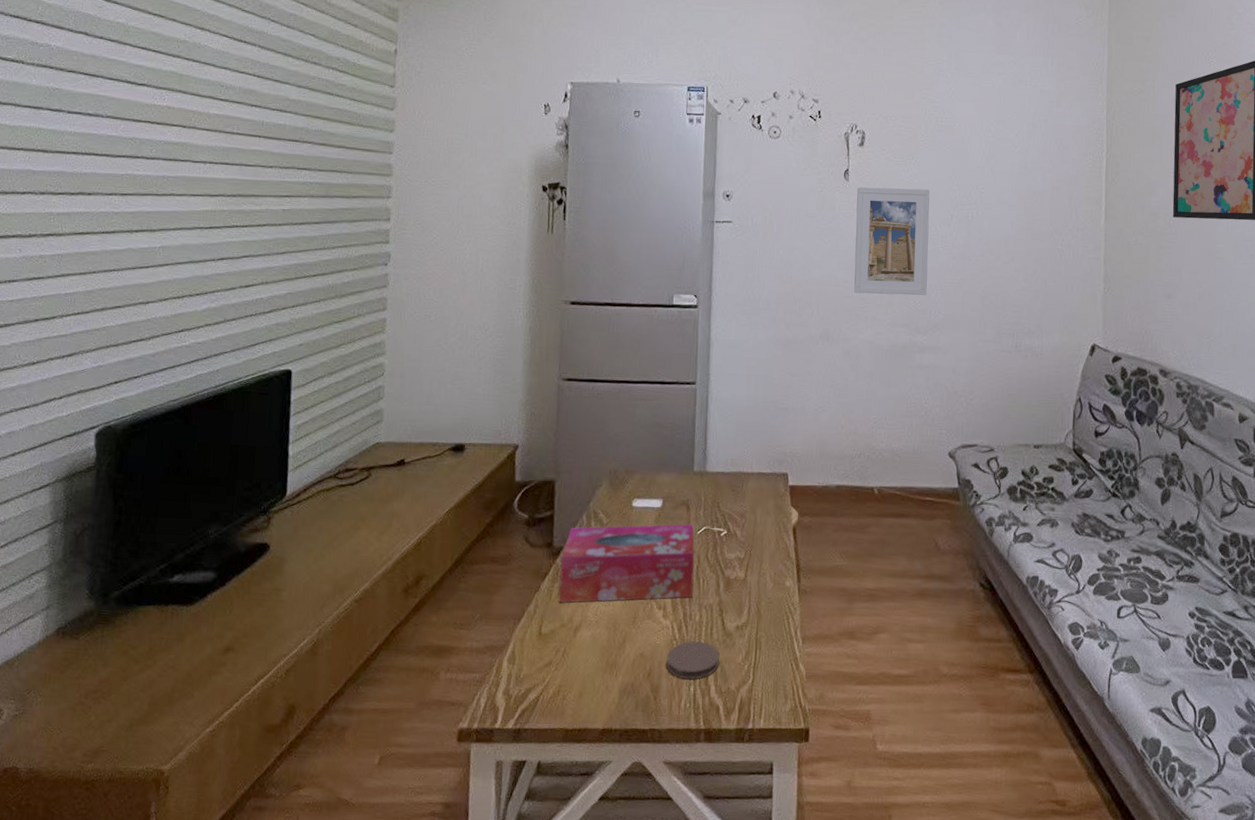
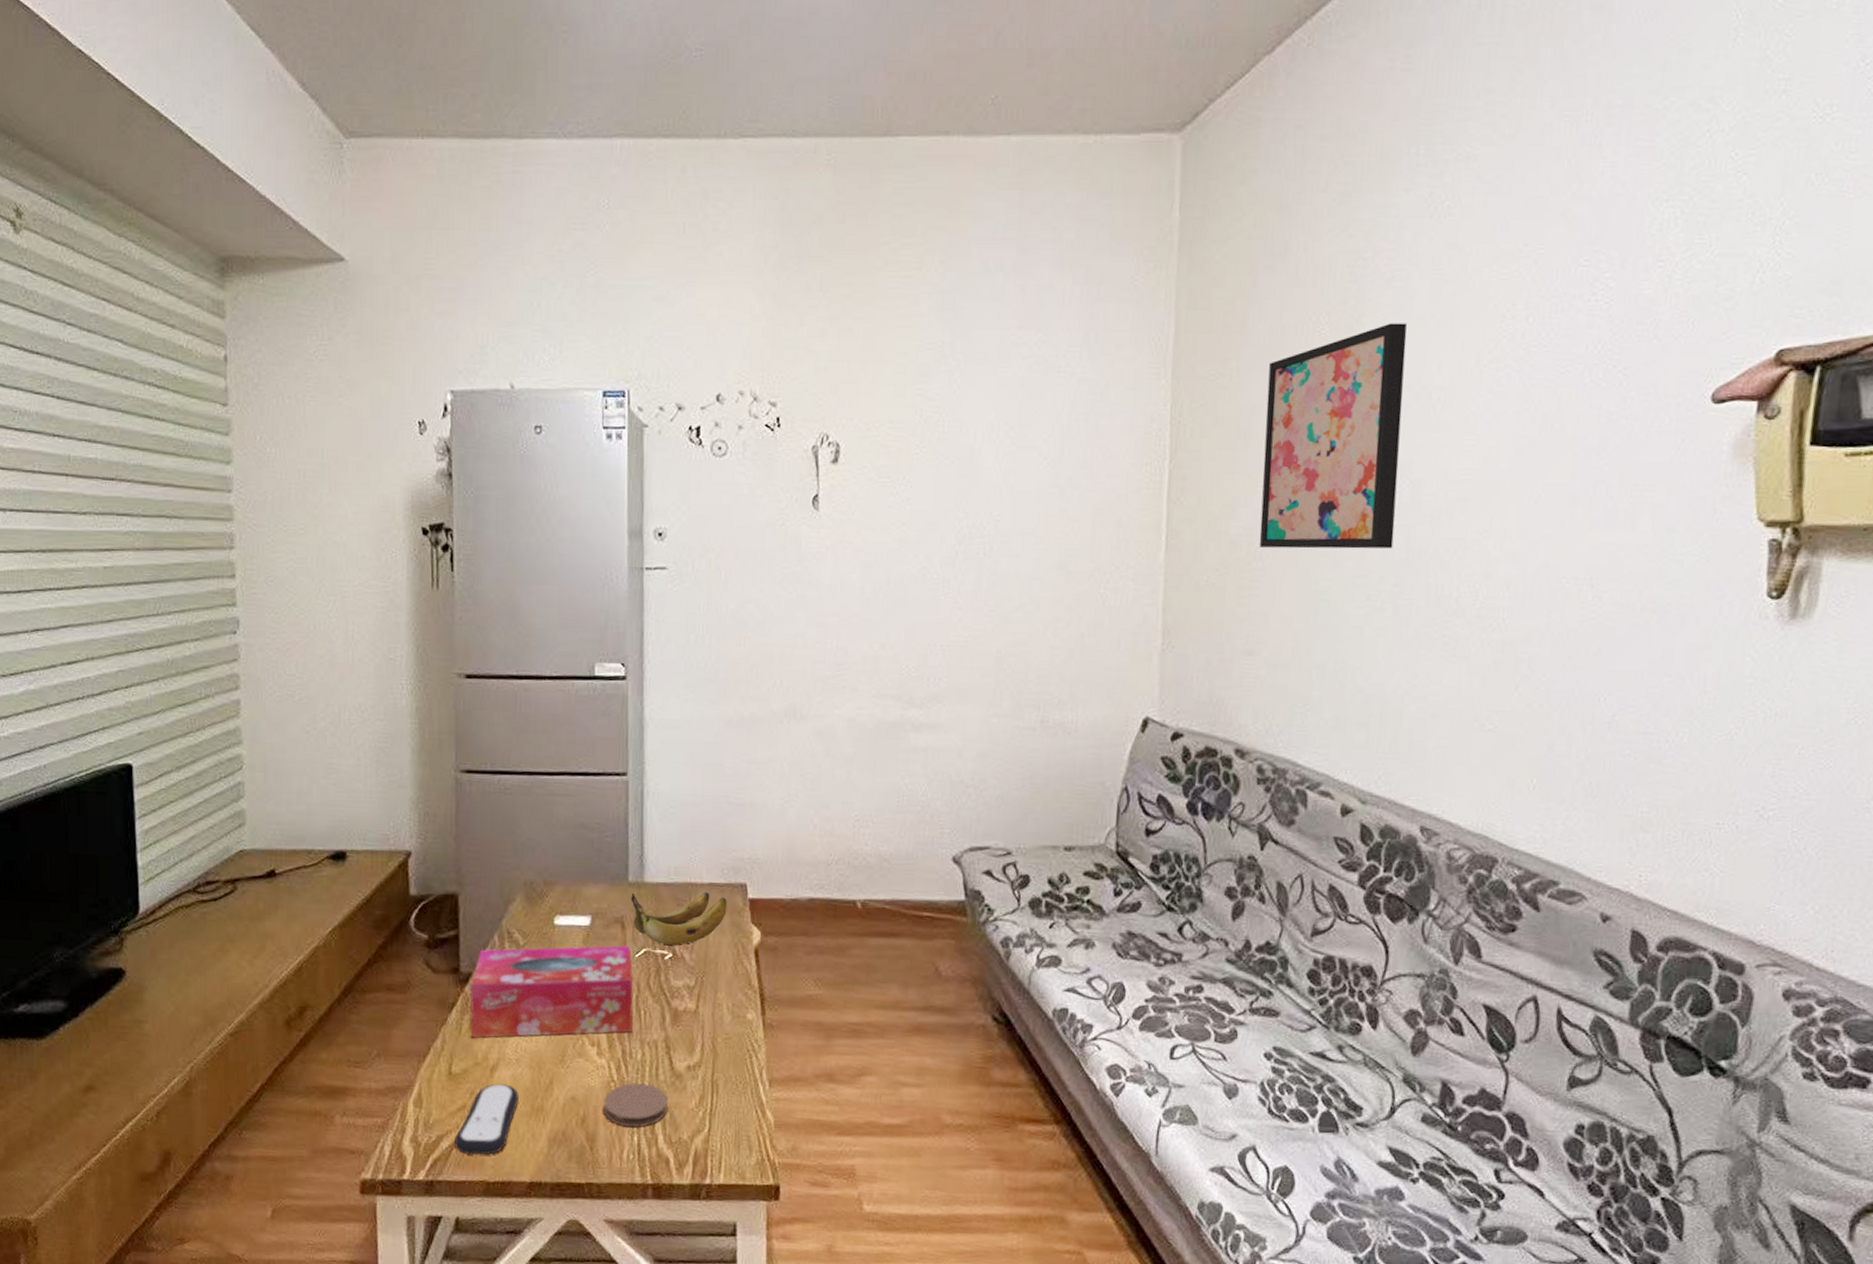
remote control: none [540,642,598,706] -> present [455,1084,520,1155]
banana: none [695,479,772,524] -> present [631,891,727,945]
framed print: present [854,187,930,296] -> none [827,517,927,659]

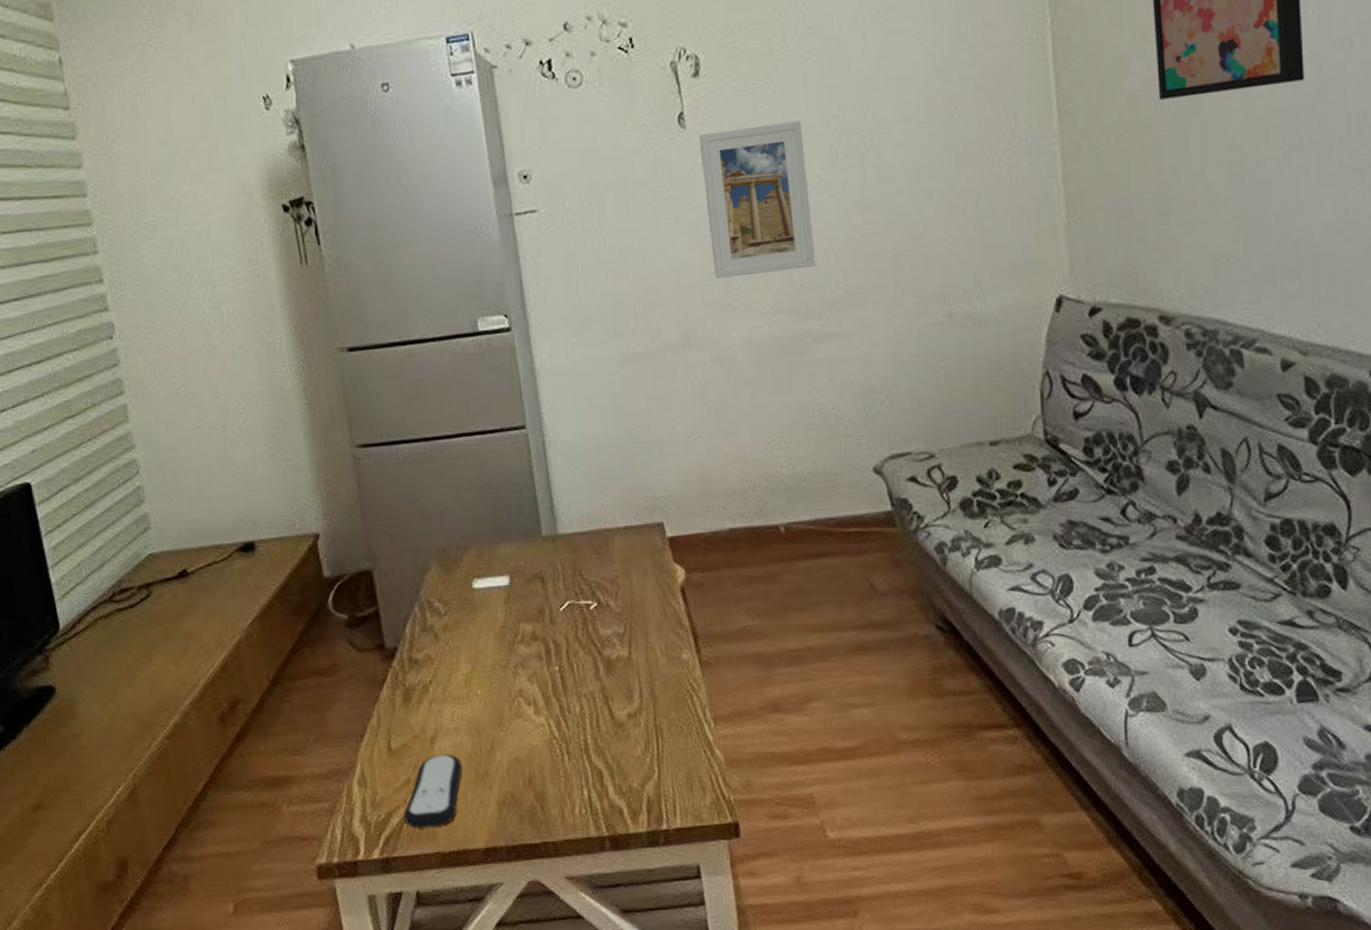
tissue box: present [470,945,634,1039] -> none [398,601,567,713]
coaster: present [603,1083,668,1128] -> none [547,736,614,783]
banana: present [631,891,727,945] -> none [546,535,647,595]
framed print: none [827,517,927,659] -> present [698,121,816,279]

